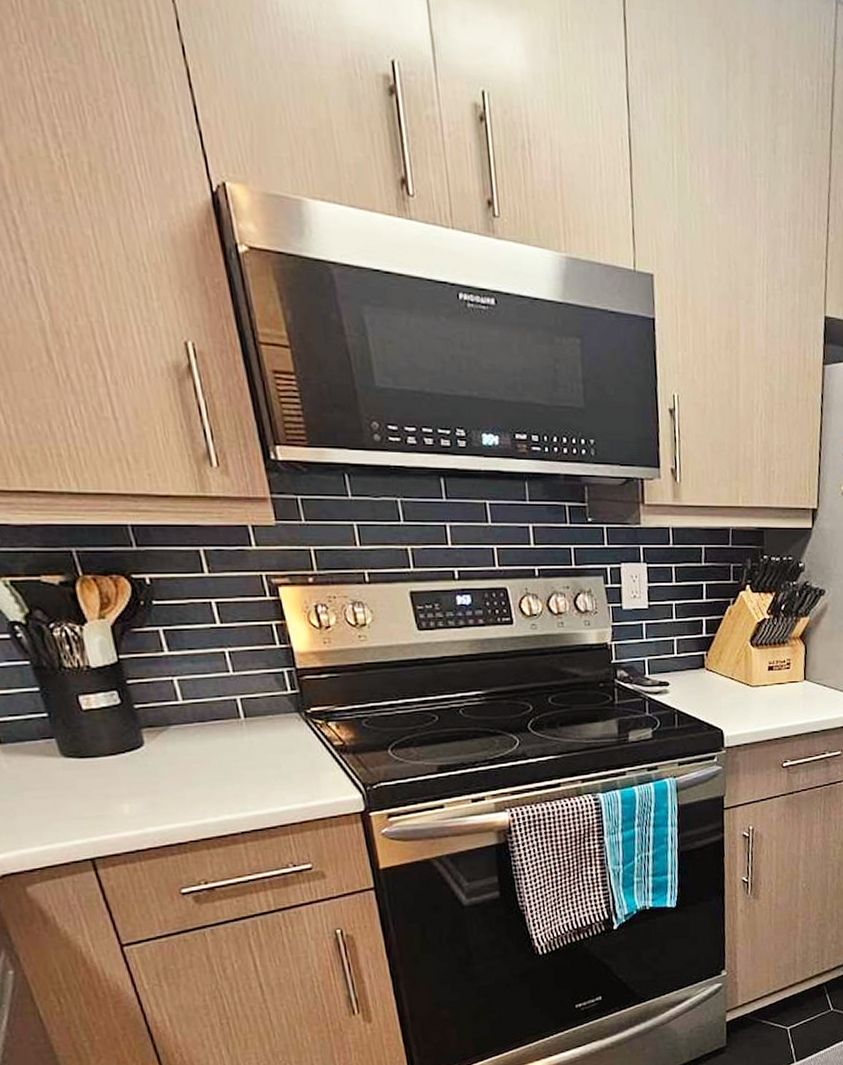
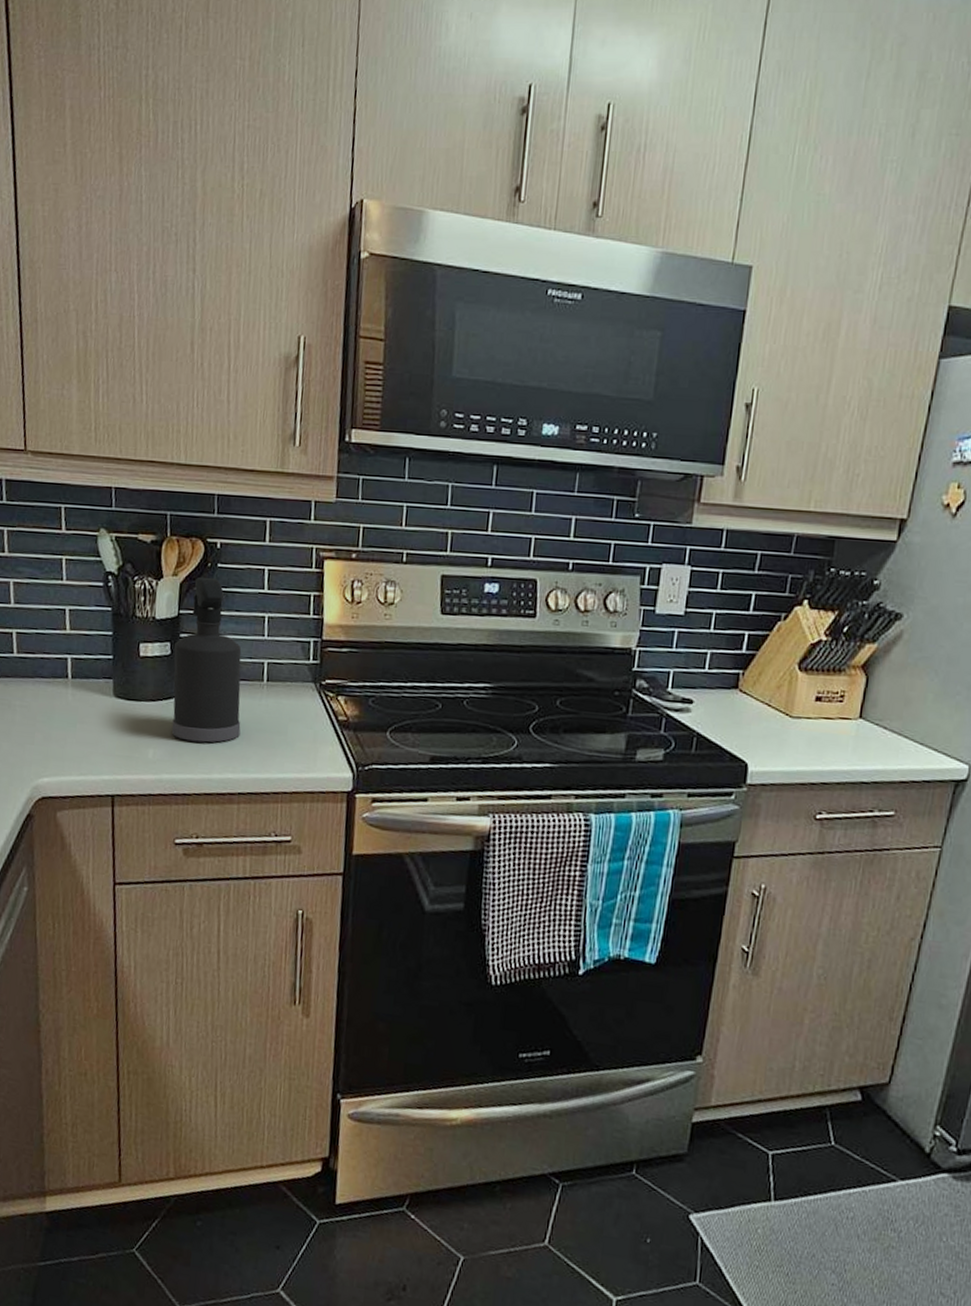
spray bottle: none [123,616,228,790] -> present [171,577,242,743]

